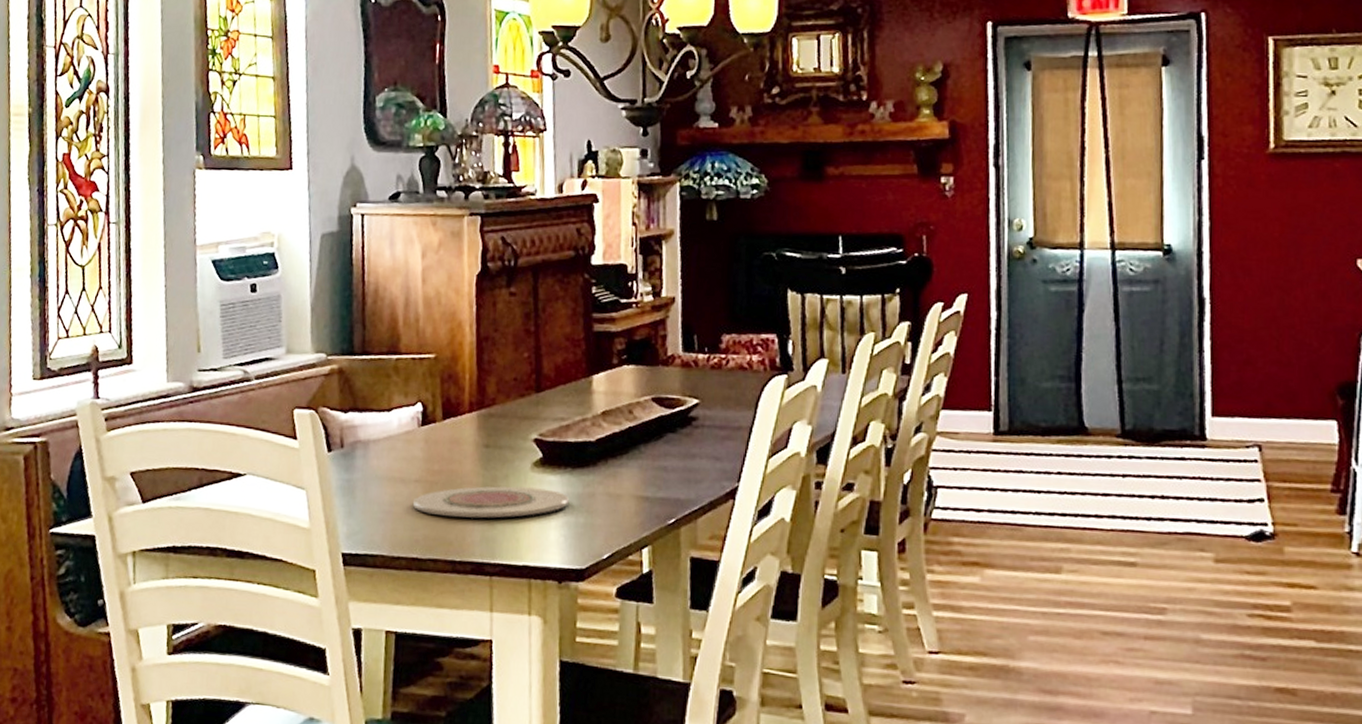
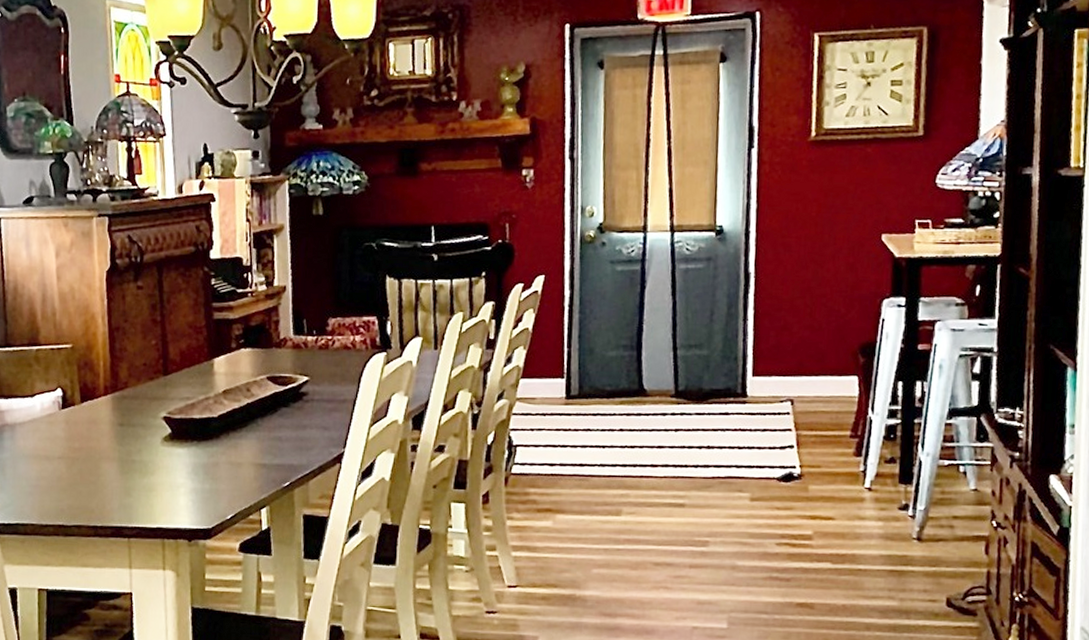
plate: present [412,485,569,519] -> none [57,459,196,489]

